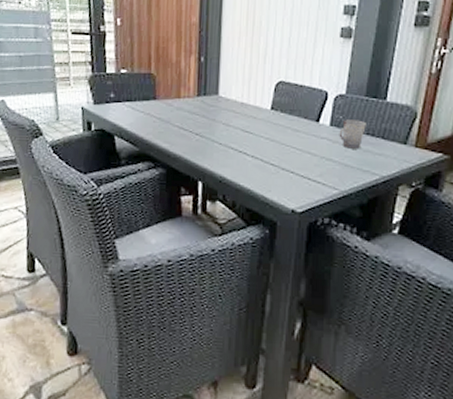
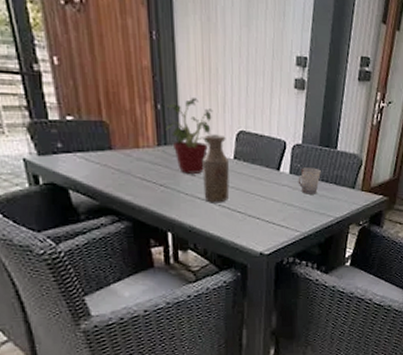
potted plant: none [206,50,254,124] -> present [165,98,213,174]
bottle: none [237,85,265,154] -> present [202,134,230,203]

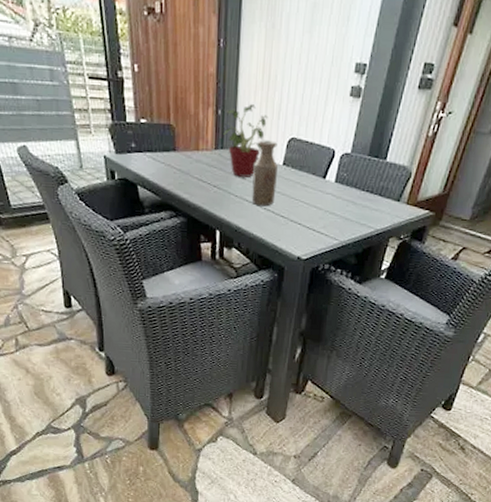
cup: present [298,167,321,194] -> none [342,177,367,205]

